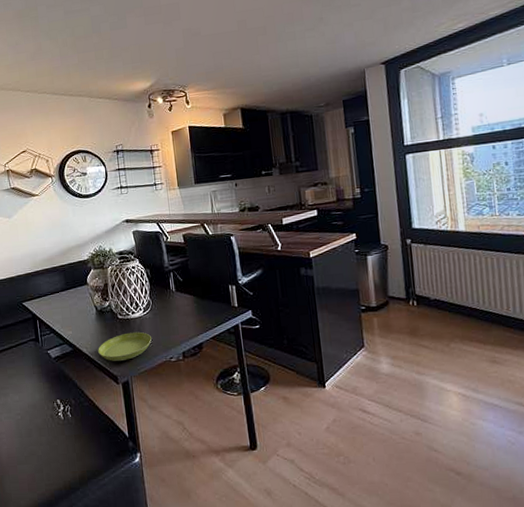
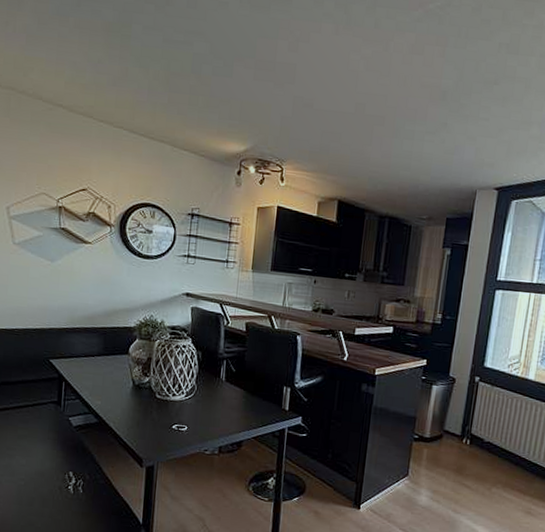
saucer: present [98,332,152,362] -> none [126,415,189,444]

